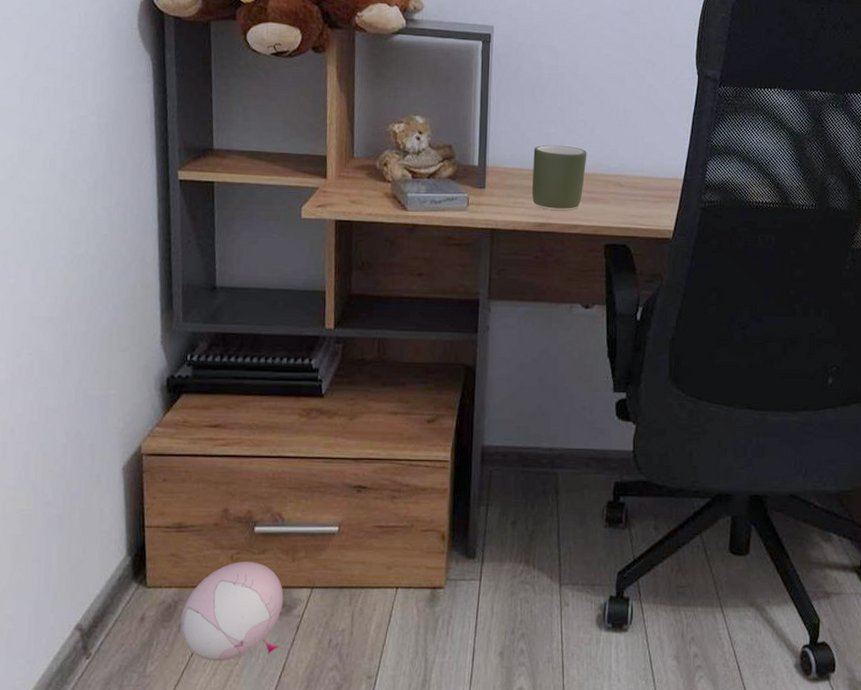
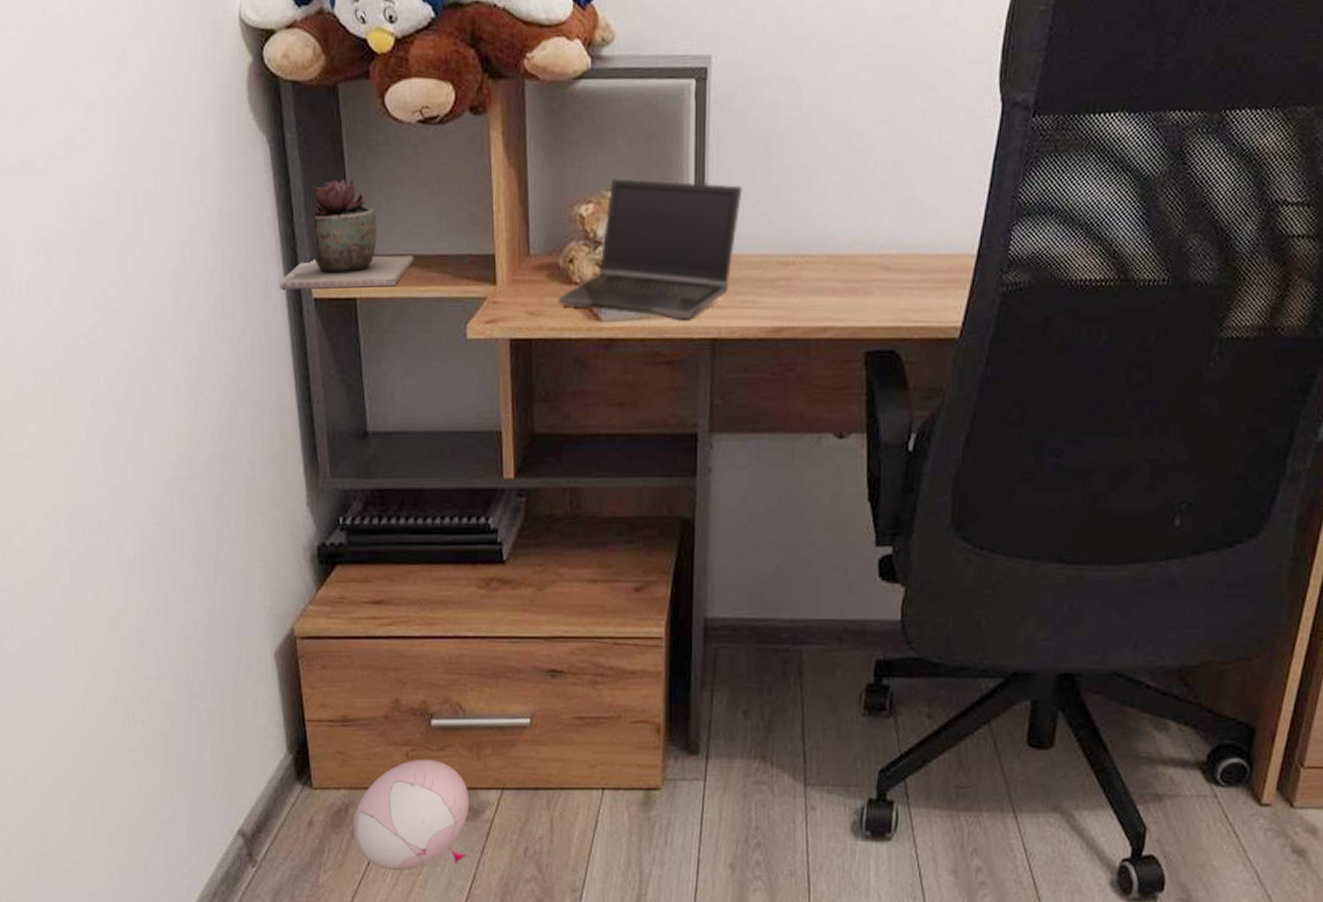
succulent plant: none [151,91,263,175] -> present [278,178,414,290]
laptop computer: none [374,106,516,214] -> present [558,177,743,320]
mug: present [532,144,587,211] -> none [766,218,842,310]

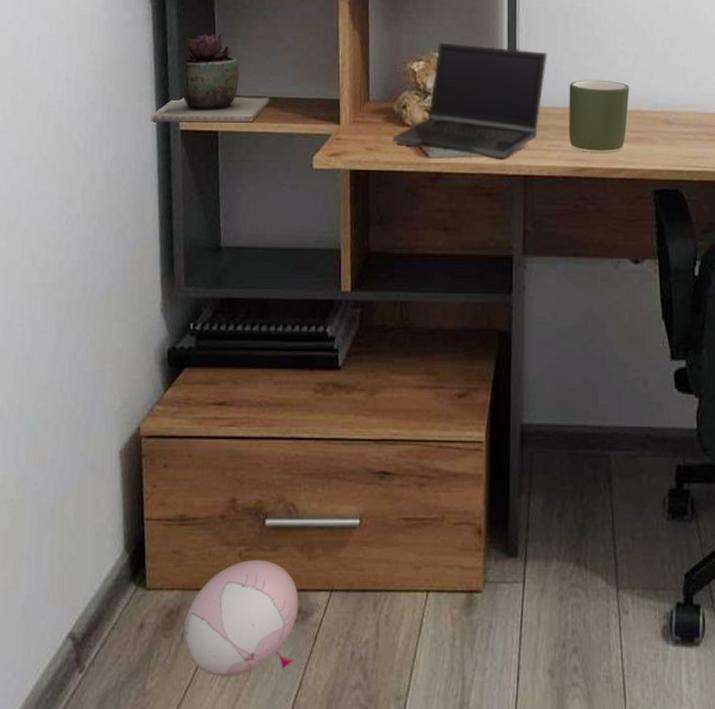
mug: none [766,218,842,310] -> present [569,79,630,154]

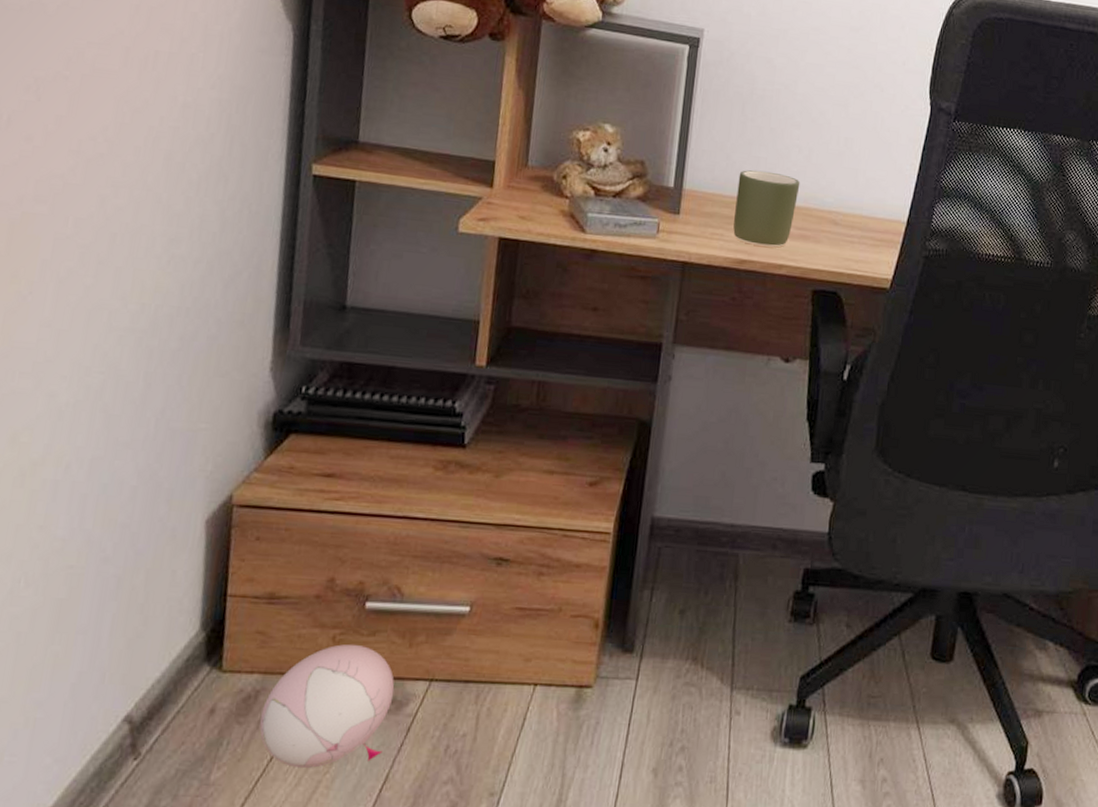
succulent plant: present [150,33,270,123] -> none [279,73,418,176]
laptop computer: present [392,41,548,159] -> none [548,112,721,243]

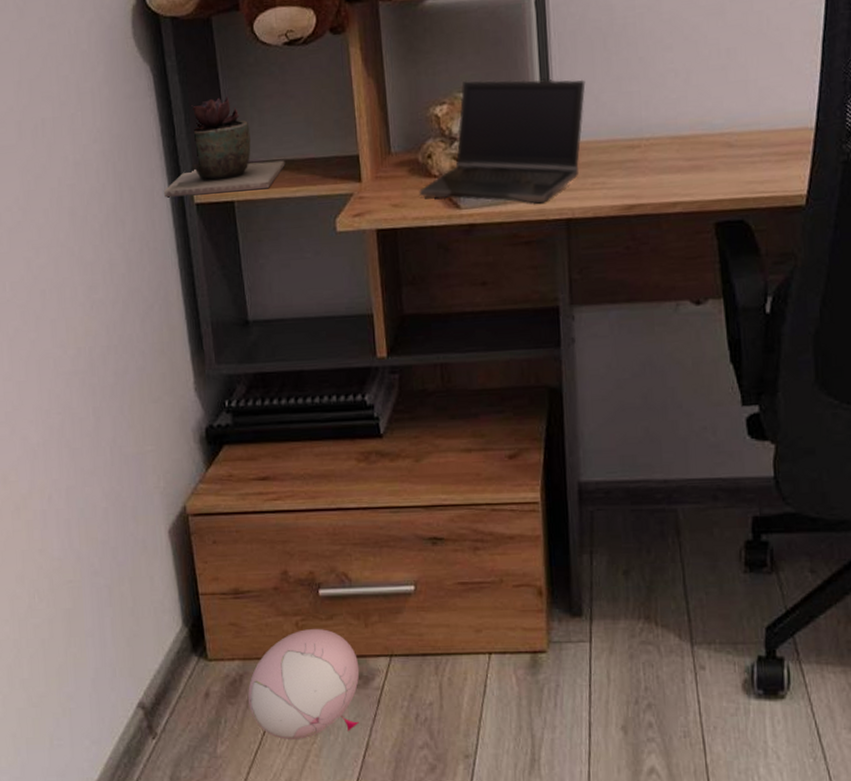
succulent plant: none [279,73,418,176] -> present [163,96,285,198]
laptop computer: none [548,112,721,243] -> present [419,79,586,203]
mug: present [733,170,801,248] -> none [612,104,683,188]

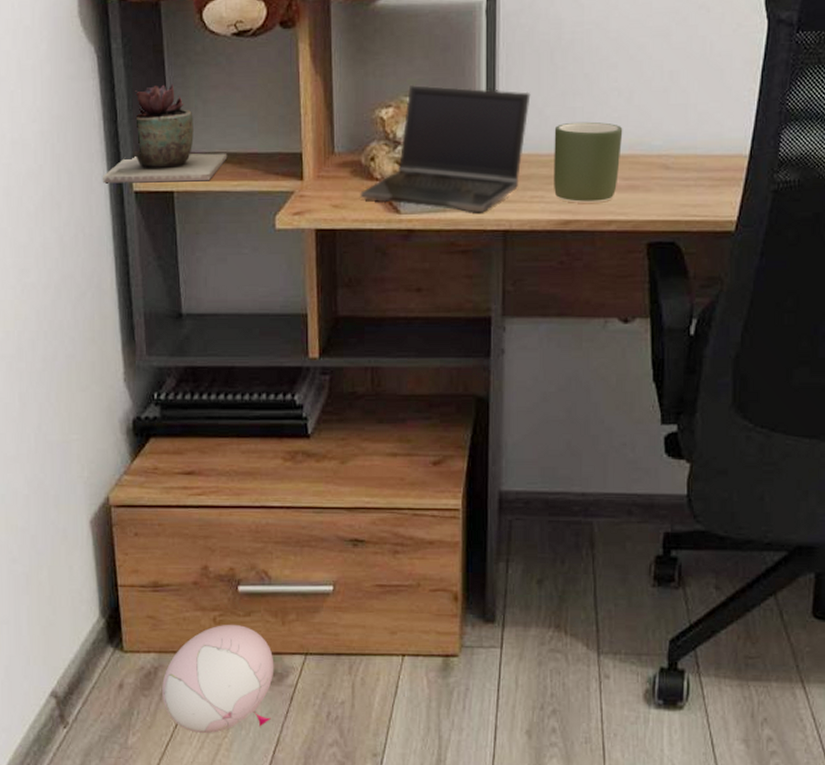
mug: none [612,104,683,188] -> present [554,121,623,204]

